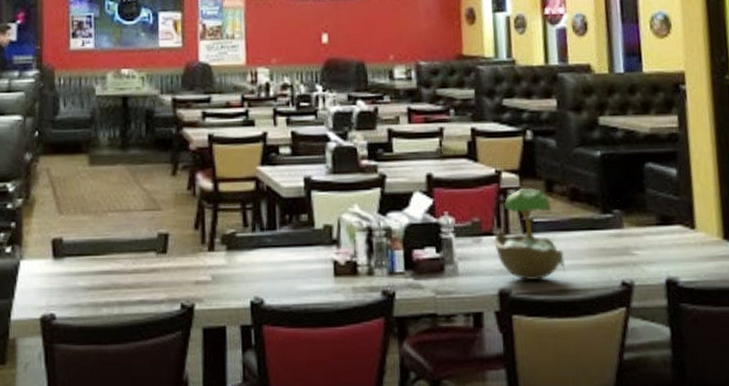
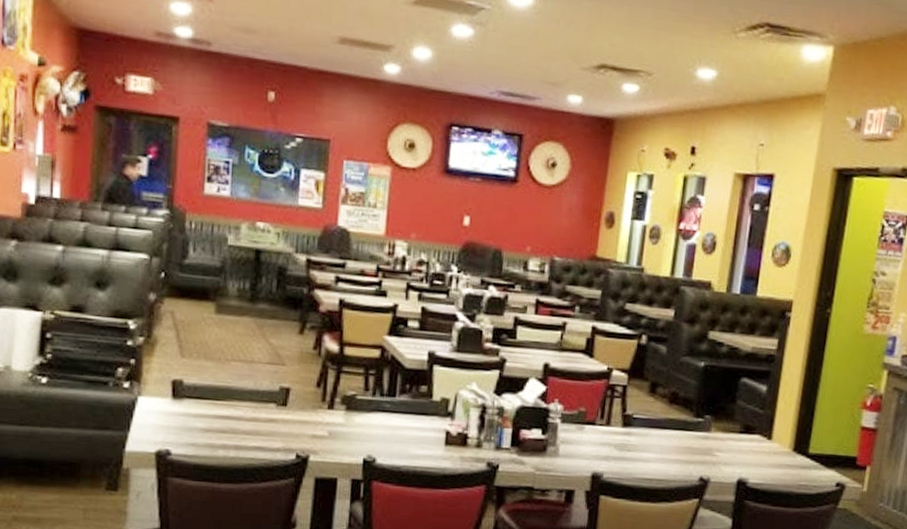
flower: present [494,187,566,280] -> none [595,387,655,468]

